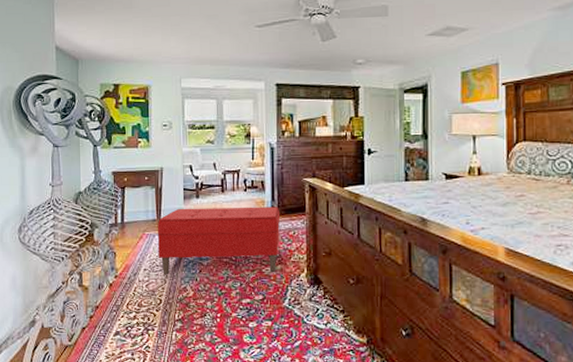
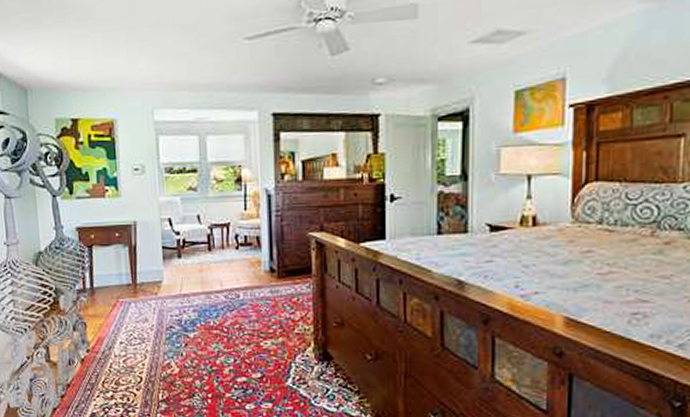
bench: present [157,207,281,275] -> none [133,268,281,349]

